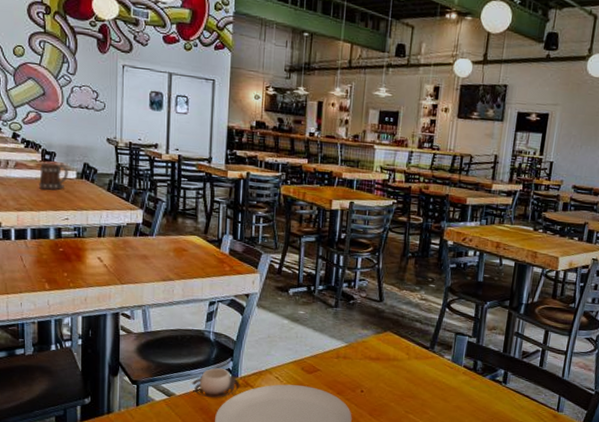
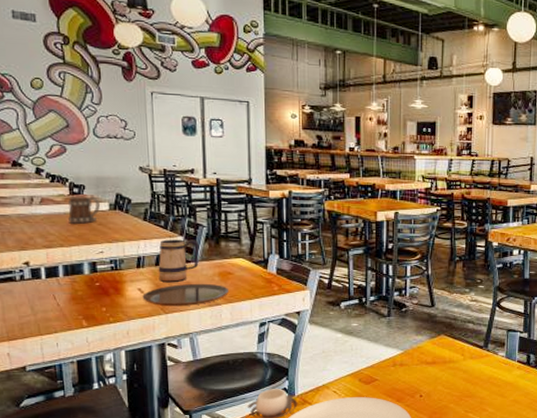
plate: none [101,256,182,279] -> present [142,283,229,307]
beer mug: none [117,211,158,254] -> present [158,239,200,282]

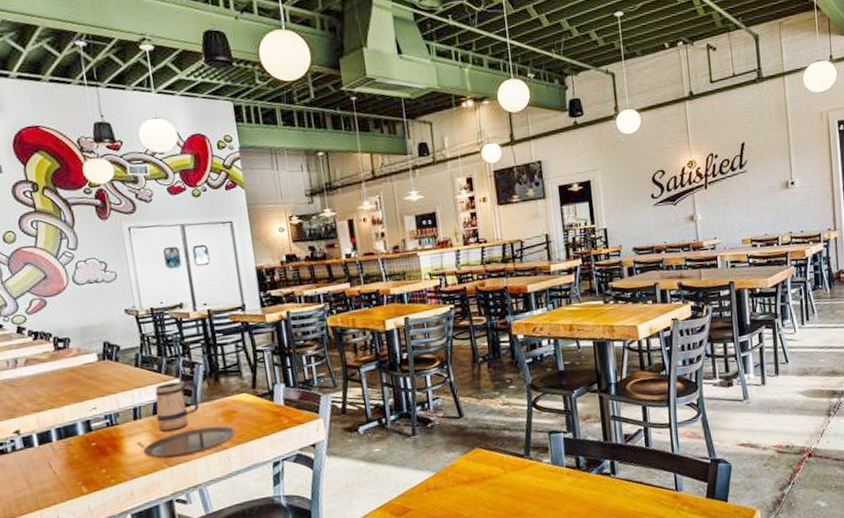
beer mug: present [68,196,100,224] -> none [54,348,88,382]

